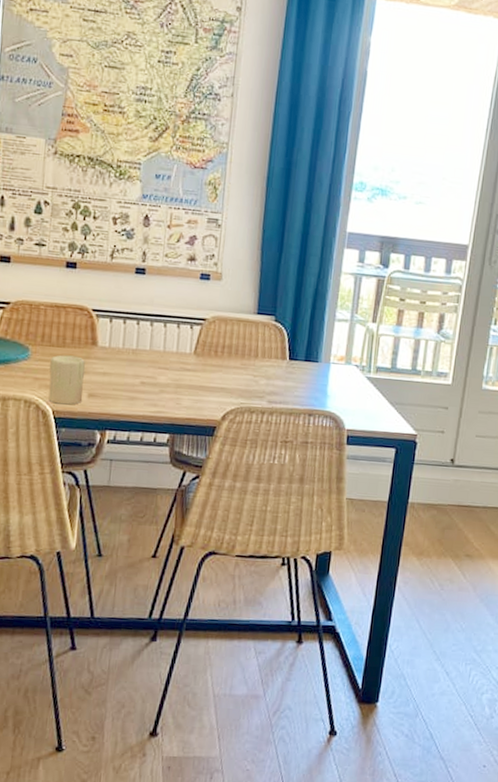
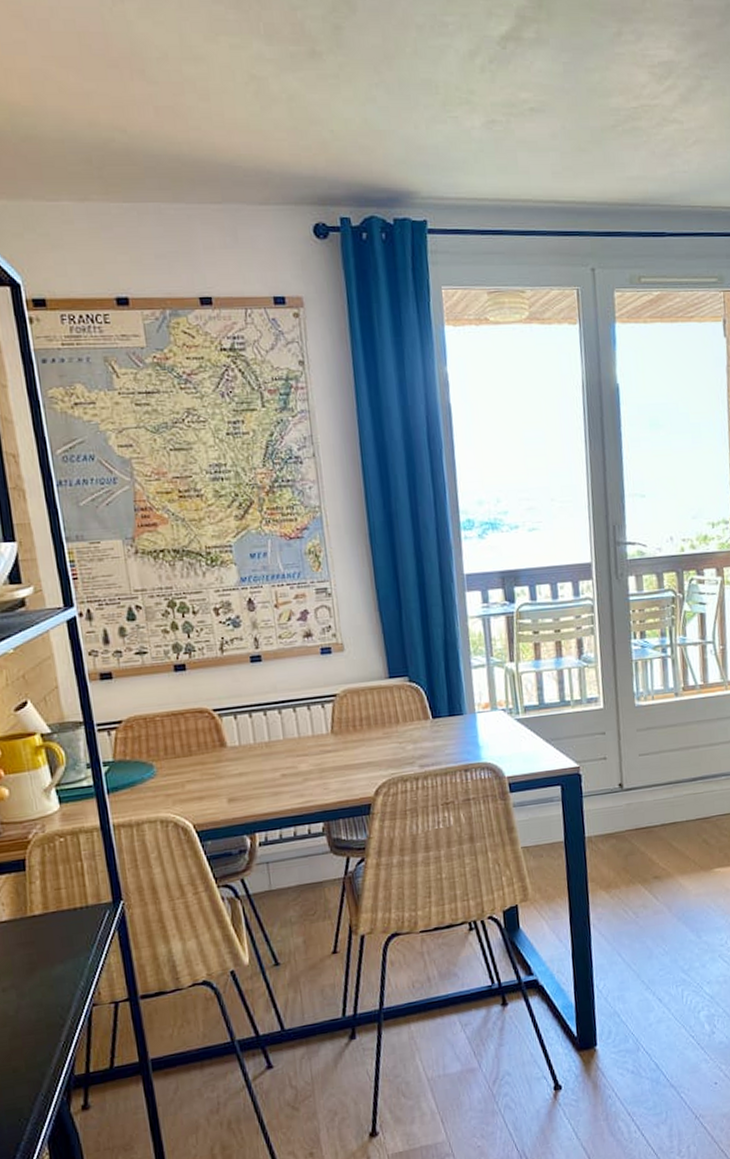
candle: present [48,355,86,405] -> none [179,762,223,817]

